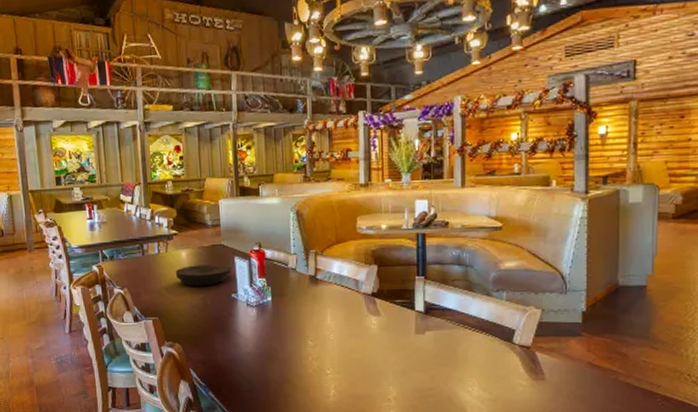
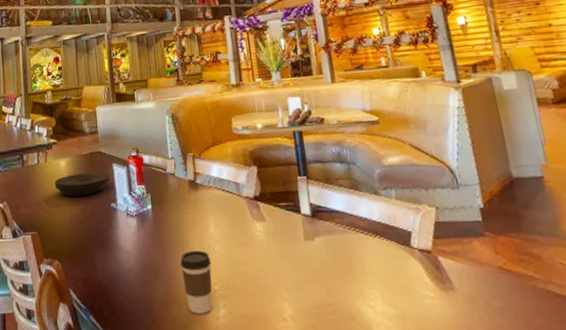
coffee cup: none [296,339,326,393] -> present [180,250,213,314]

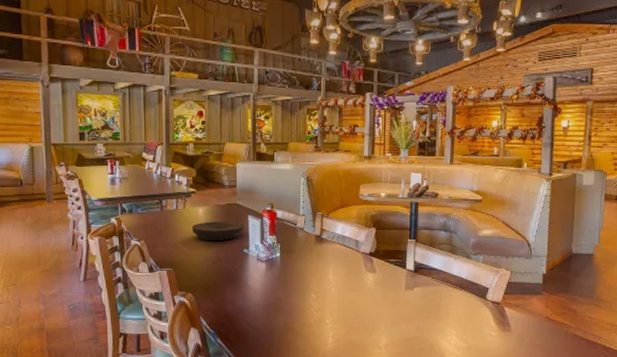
coffee cup: present [180,250,213,314] -> none [300,292,327,341]

